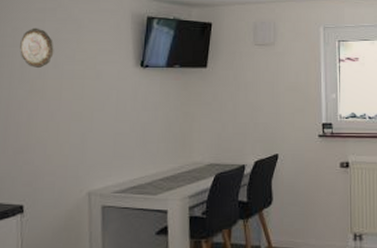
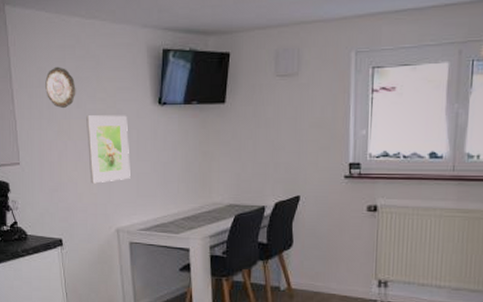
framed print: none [62,76,108,145] -> present [86,115,130,184]

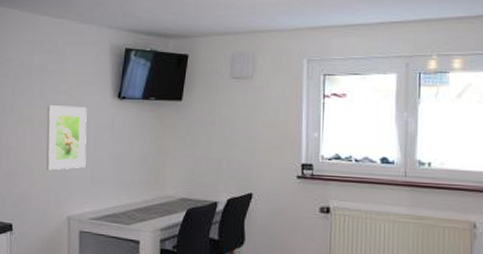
decorative plate: present [44,66,76,109] -> none [11,59,41,98]

